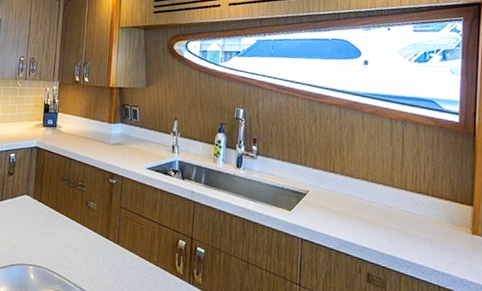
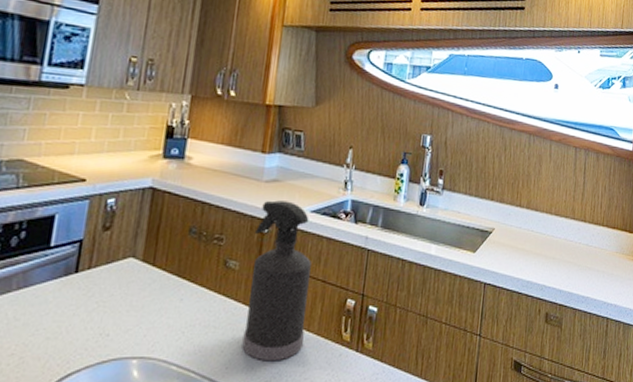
spray bottle: none [101,159,149,282] -> present [242,200,312,362]

